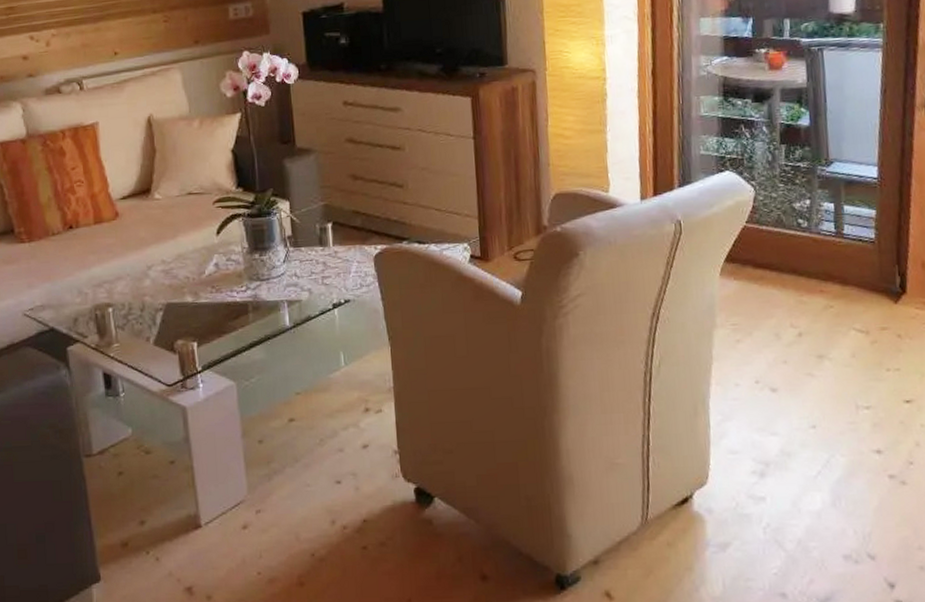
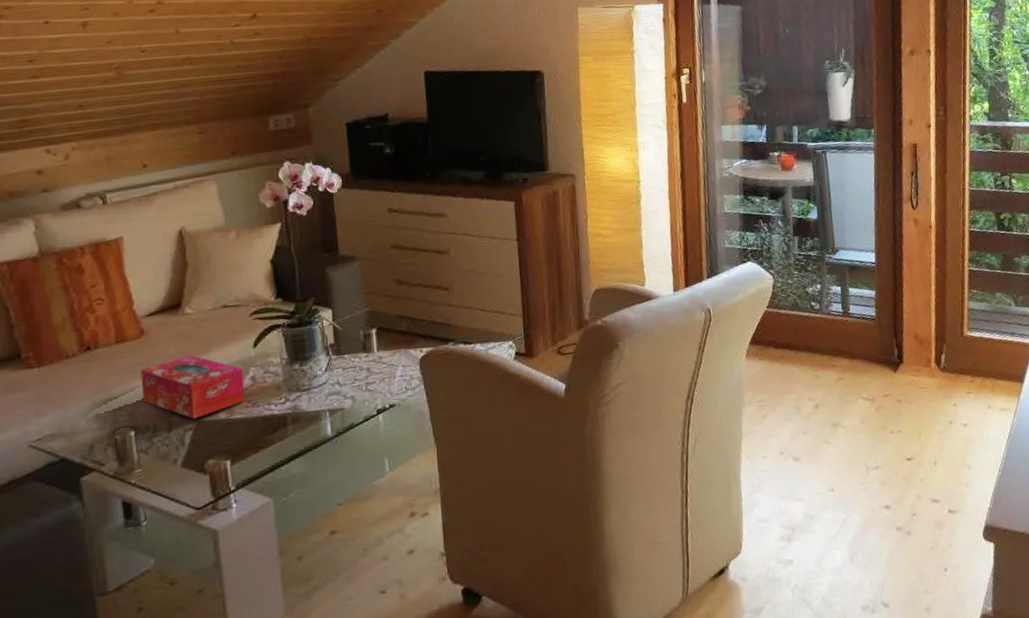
tissue box: none [116,239,210,300] -> present [141,355,246,419]

